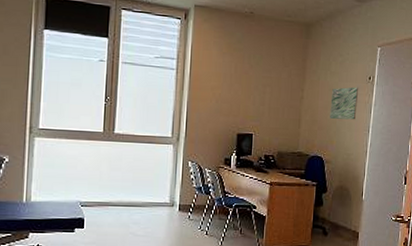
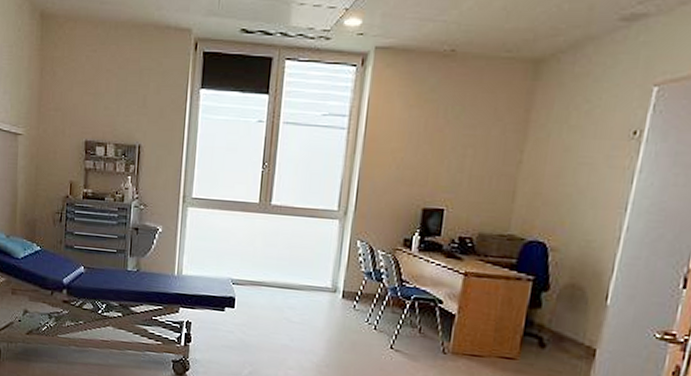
wall art: present [330,87,359,120] -> none [562,146,615,193]

